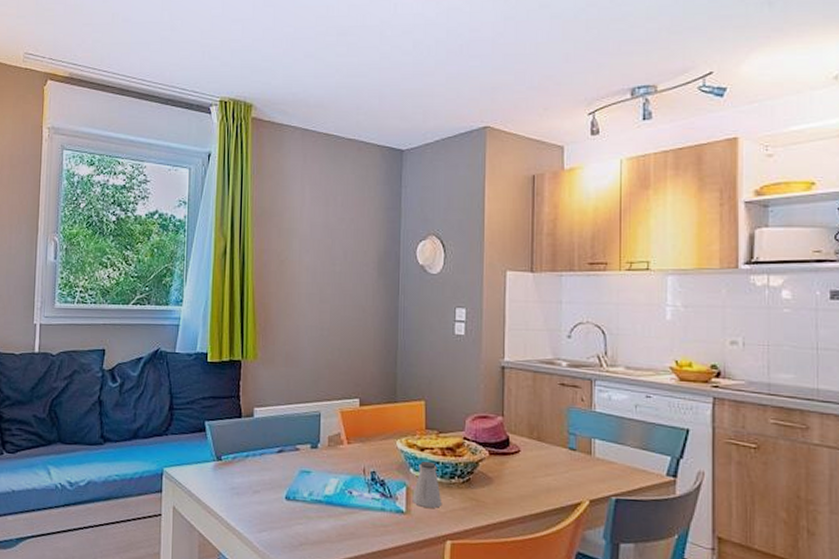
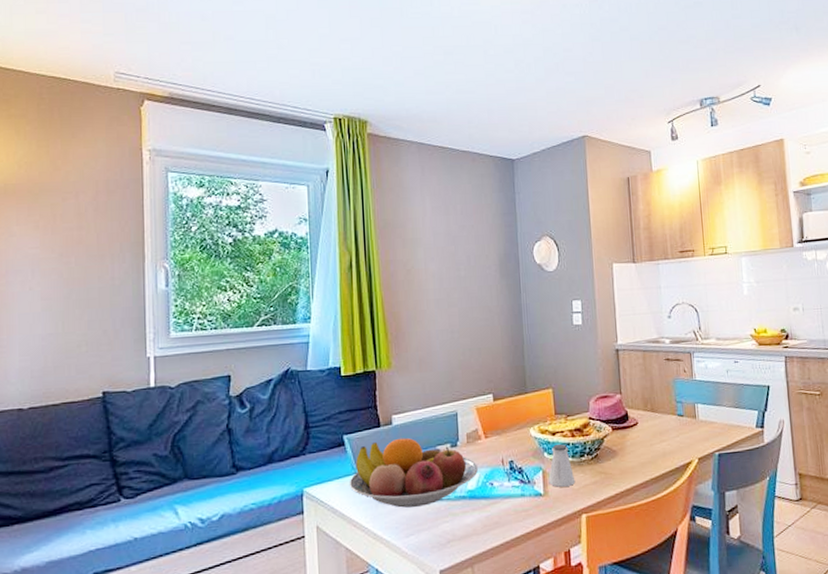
fruit bowl: none [207,431,337,504] -> present [349,437,478,508]

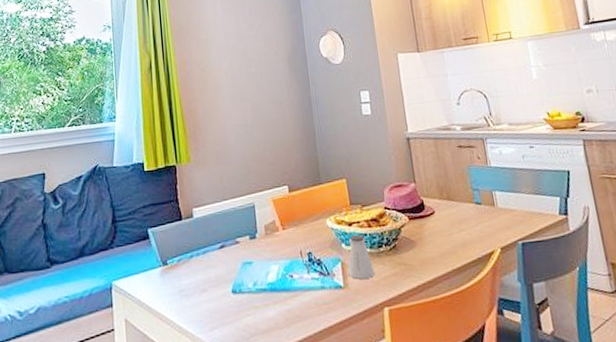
fruit bowl: present [349,437,478,508] -> none [154,230,277,301]

